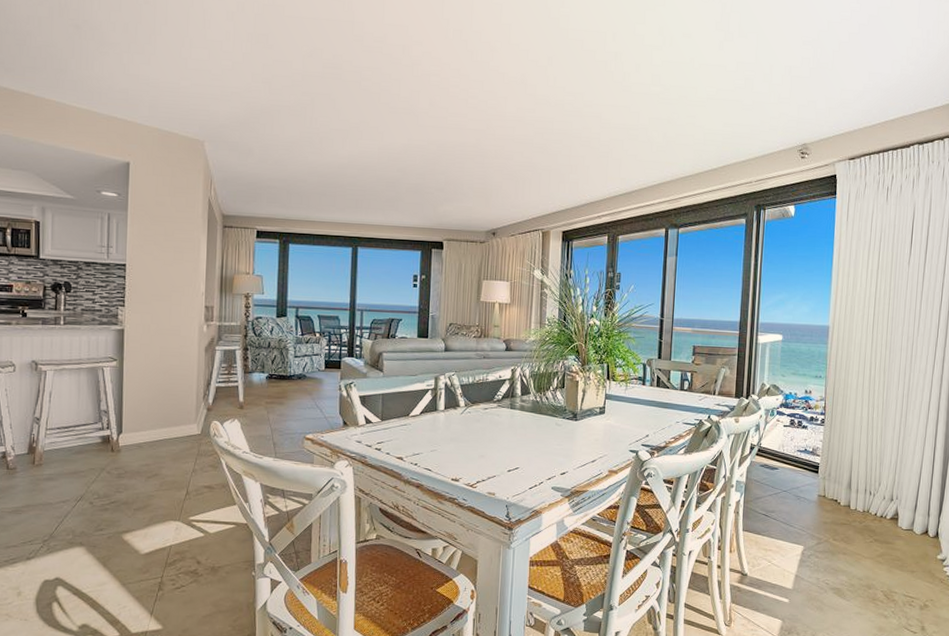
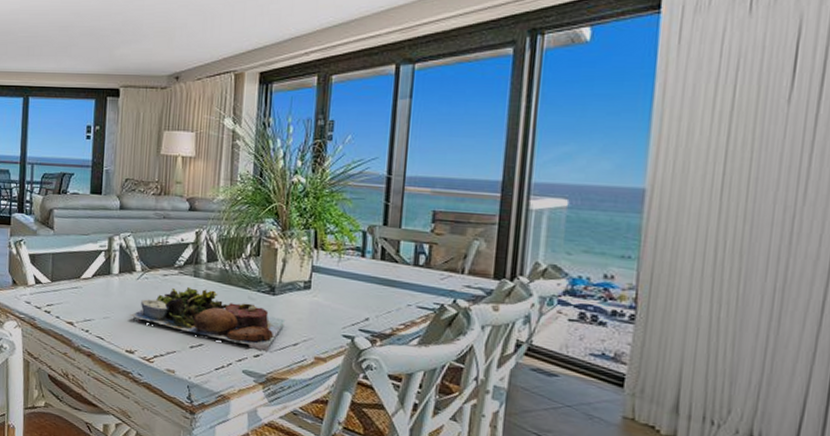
food platter: none [455,417,586,469] -> present [130,286,286,352]

